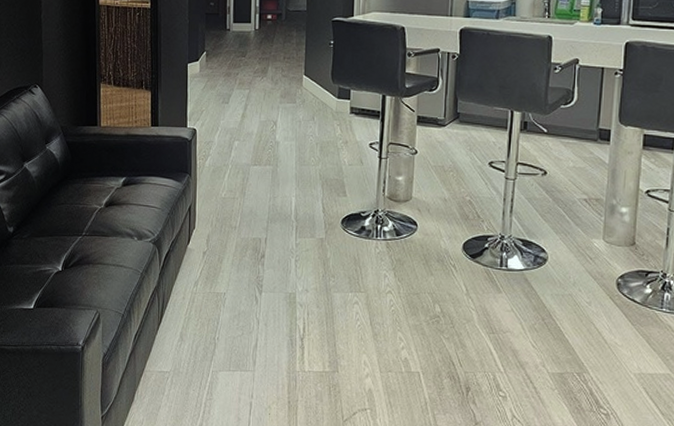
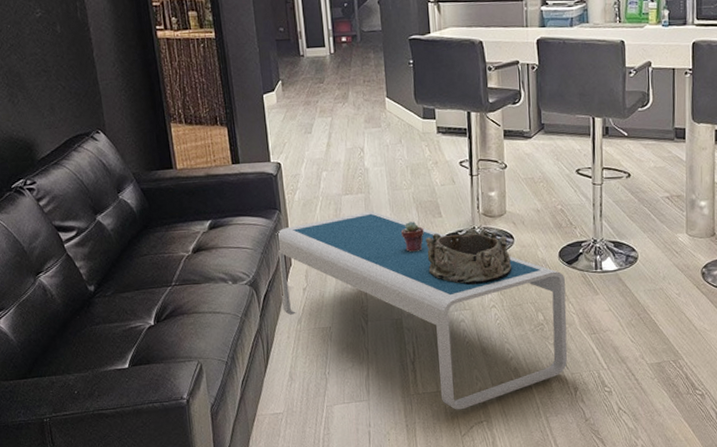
coffee table: none [181,183,468,394] -> present [276,211,568,410]
potted succulent: none [303,198,327,228] -> present [400,222,424,252]
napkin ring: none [327,210,413,268] -> present [426,228,512,285]

